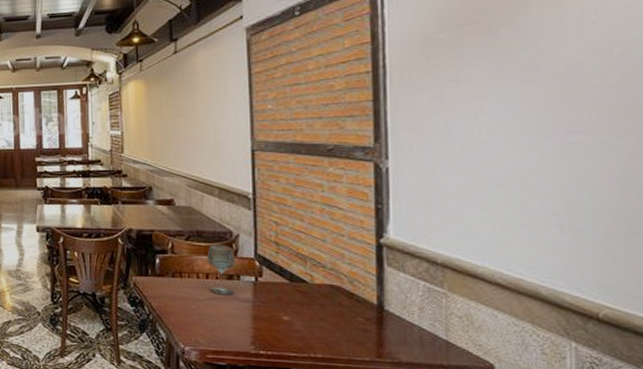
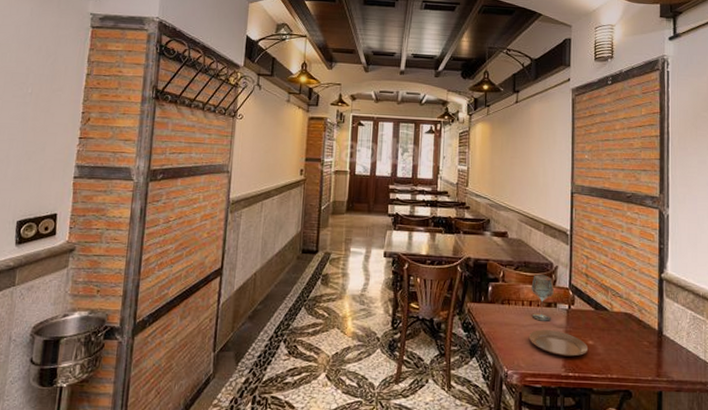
plate: none [207,304,284,333] -> present [528,330,589,357]

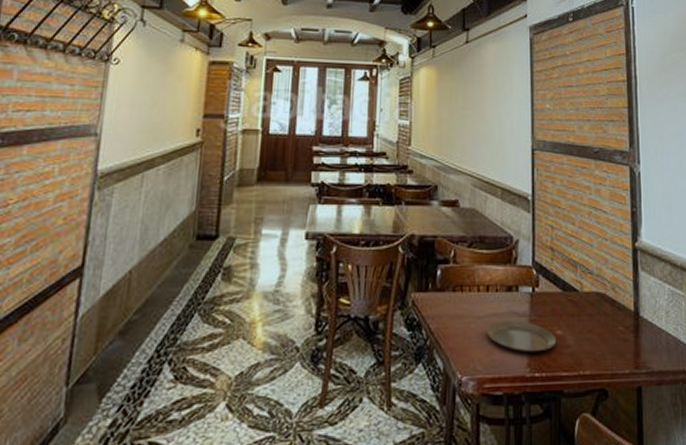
wine glass: present [531,275,555,321] -> none [488,252,516,310]

